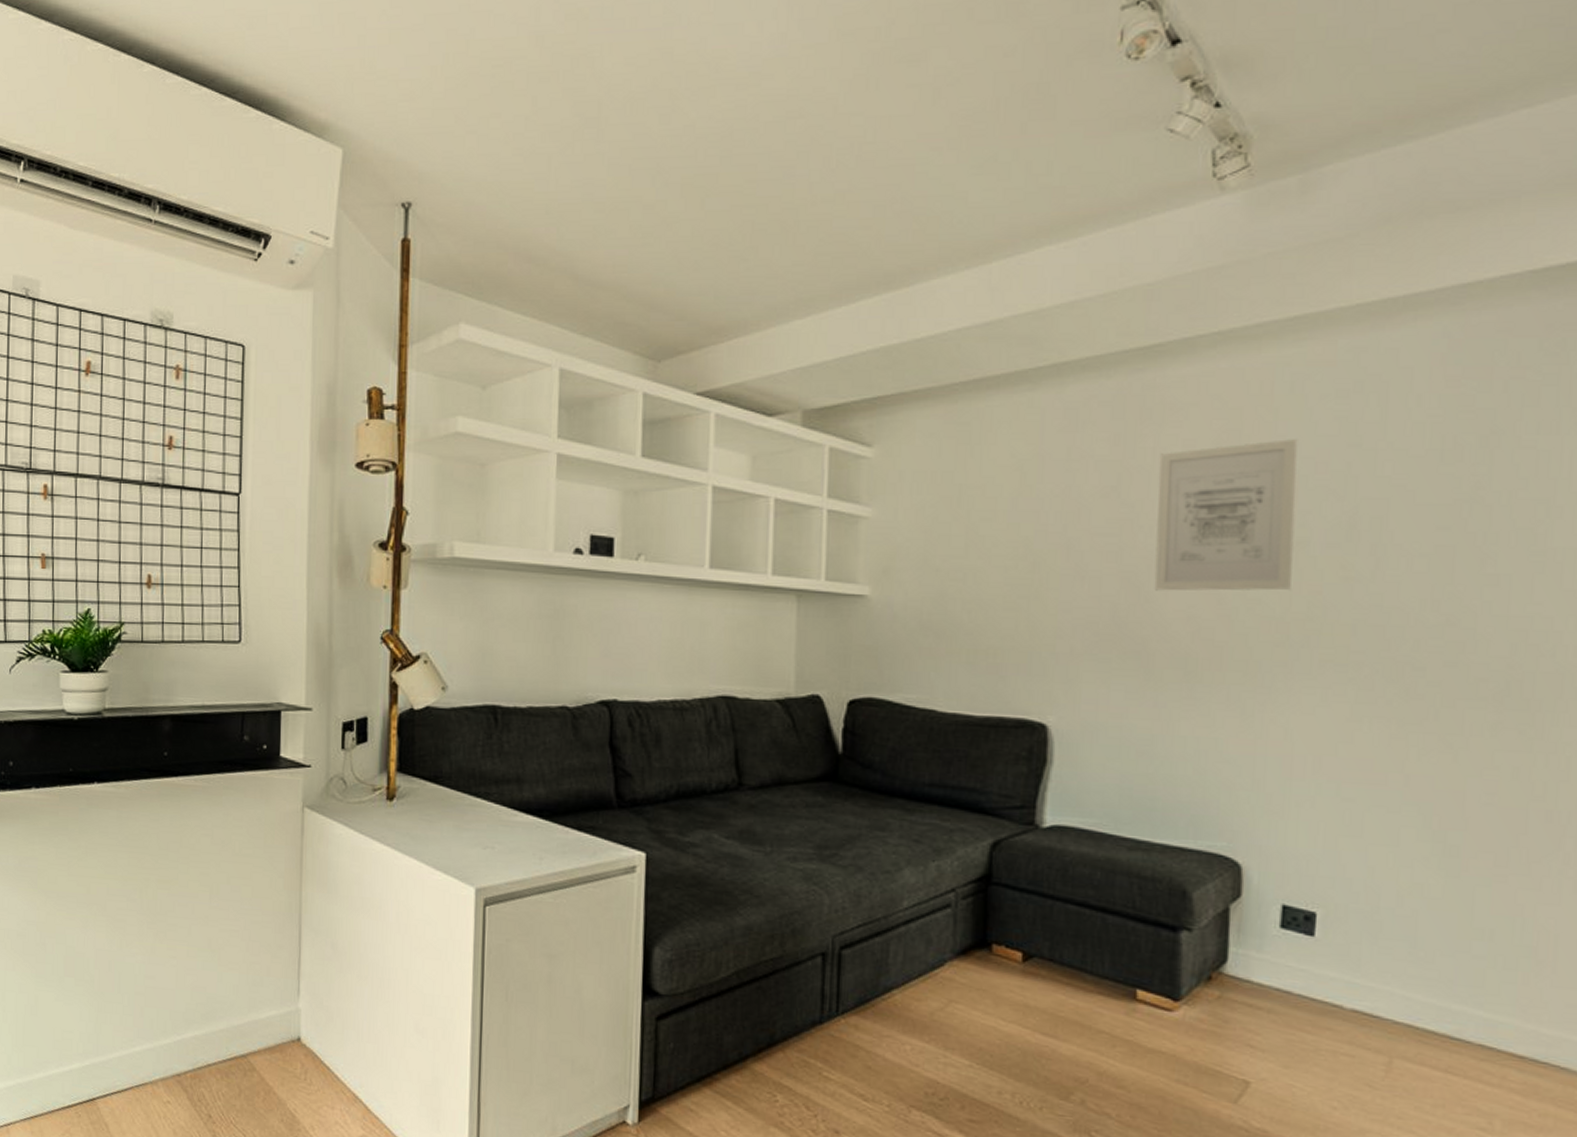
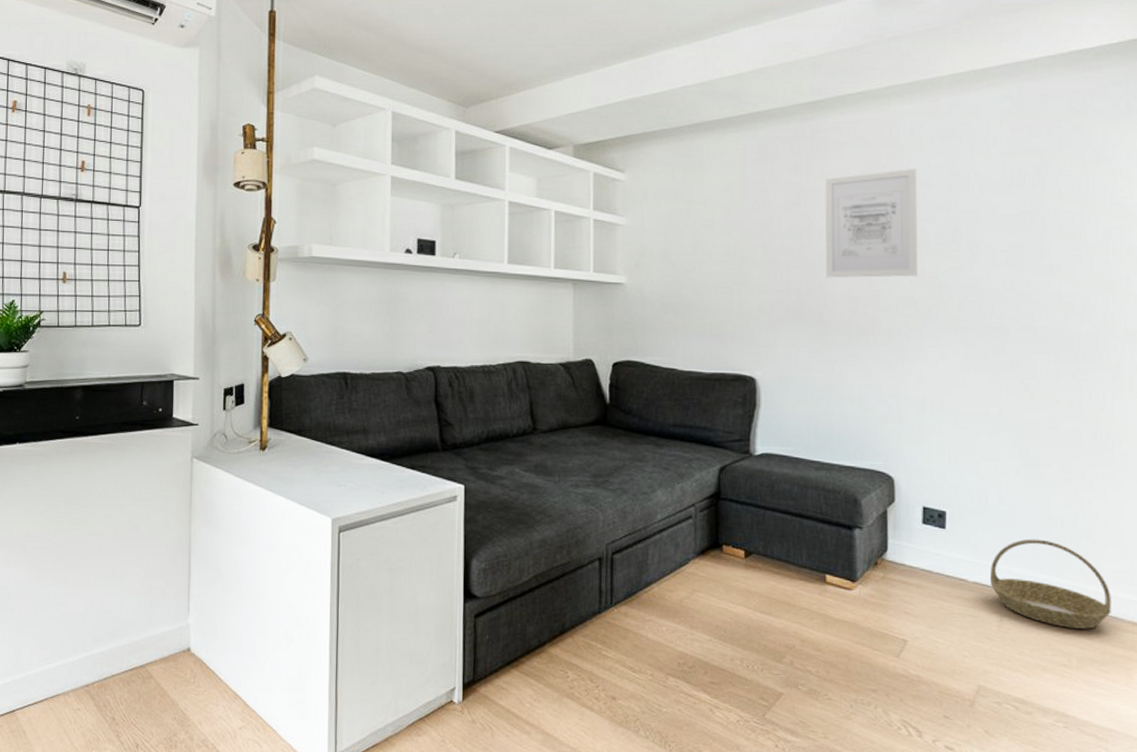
basket: none [1377,955,1561,1083] -> present [990,539,1111,629]

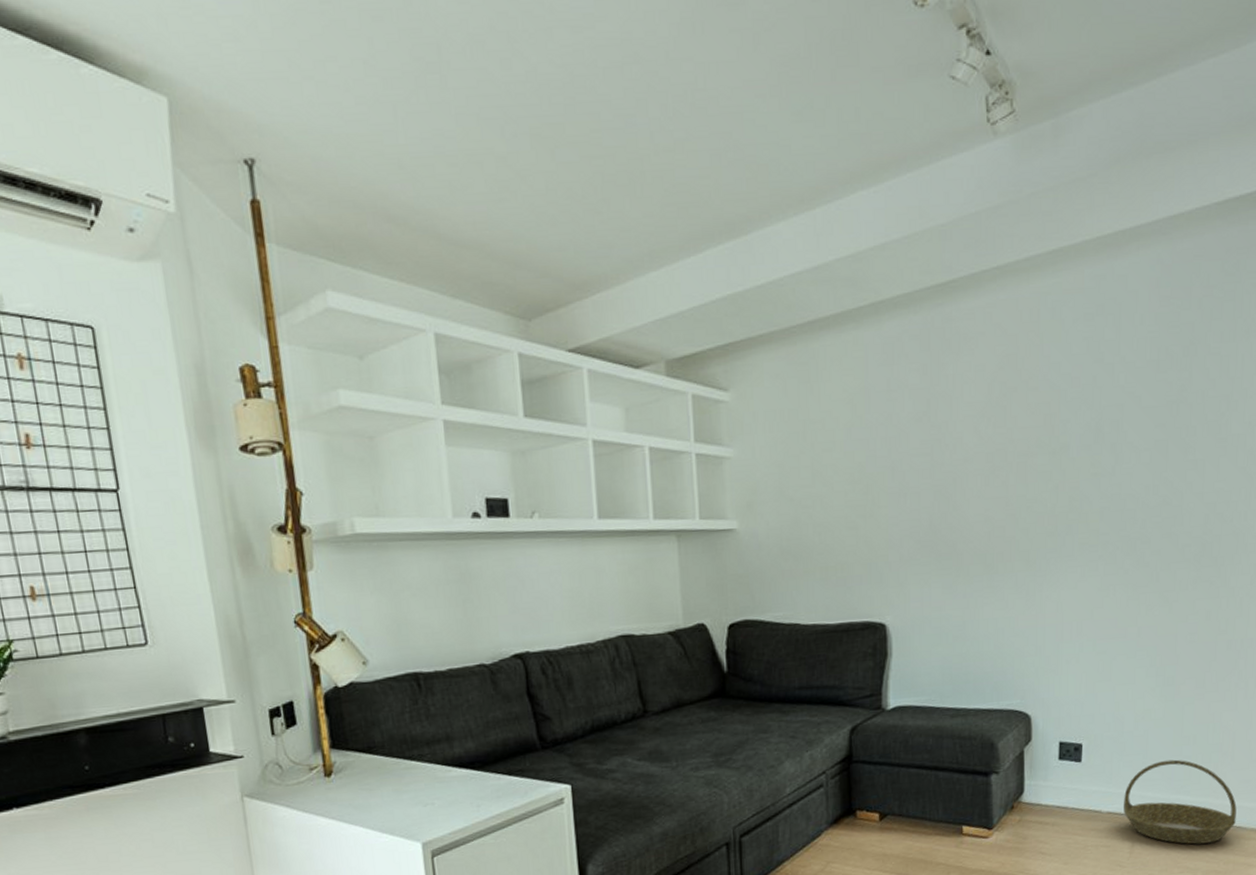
wall art: present [825,169,918,278] -> none [958,359,1059,500]

